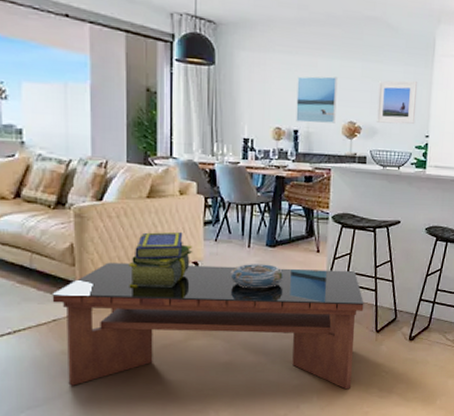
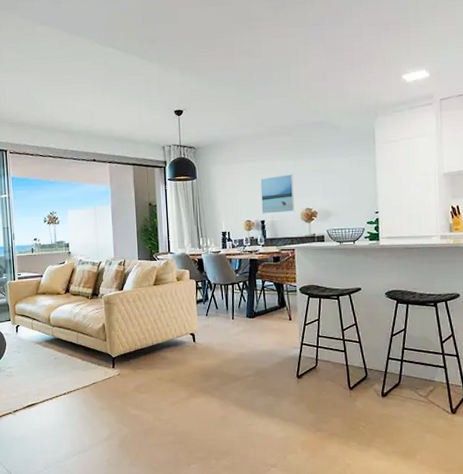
coffee table: present [52,262,364,390] -> none [92,334,336,443]
stack of books: present [129,231,193,288] -> none [143,310,190,356]
decorative bowl: present [230,263,284,289] -> none [220,331,263,354]
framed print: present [375,80,418,125] -> none [327,167,365,206]

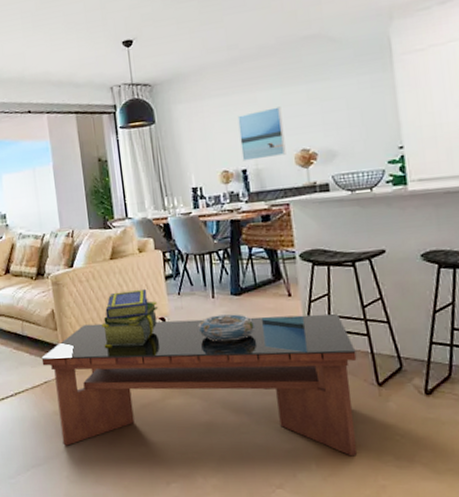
coffee table: none [92,334,336,443] -> present [41,314,358,457]
stack of books: none [143,310,190,356] -> present [101,288,159,348]
decorative bowl: none [220,331,263,354] -> present [198,313,256,342]

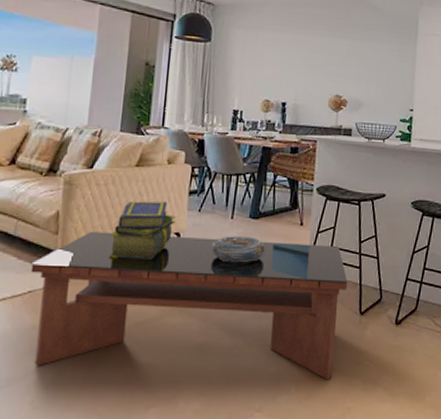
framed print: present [237,106,286,162] -> none [284,52,326,97]

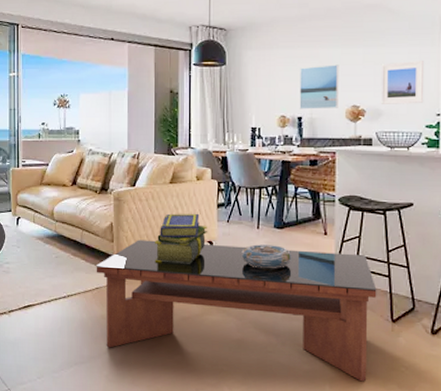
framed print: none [284,52,326,97] -> present [299,64,339,109]
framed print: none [361,57,402,99] -> present [380,59,425,104]

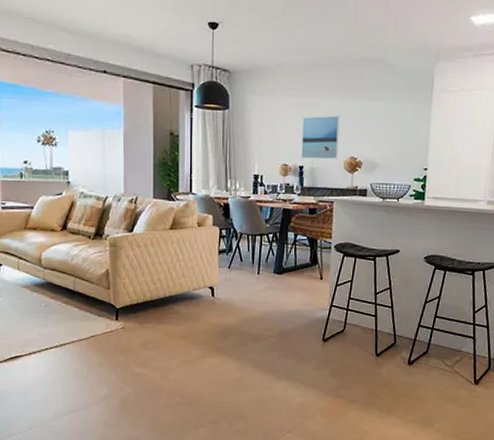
coffee table: present [96,240,377,382] -> none [91,286,365,409]
stack of books: present [155,213,208,264] -> none [154,259,209,310]
decorative bowl: present [241,243,292,269] -> none [242,288,290,312]
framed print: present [380,59,425,104] -> none [376,116,417,159]

